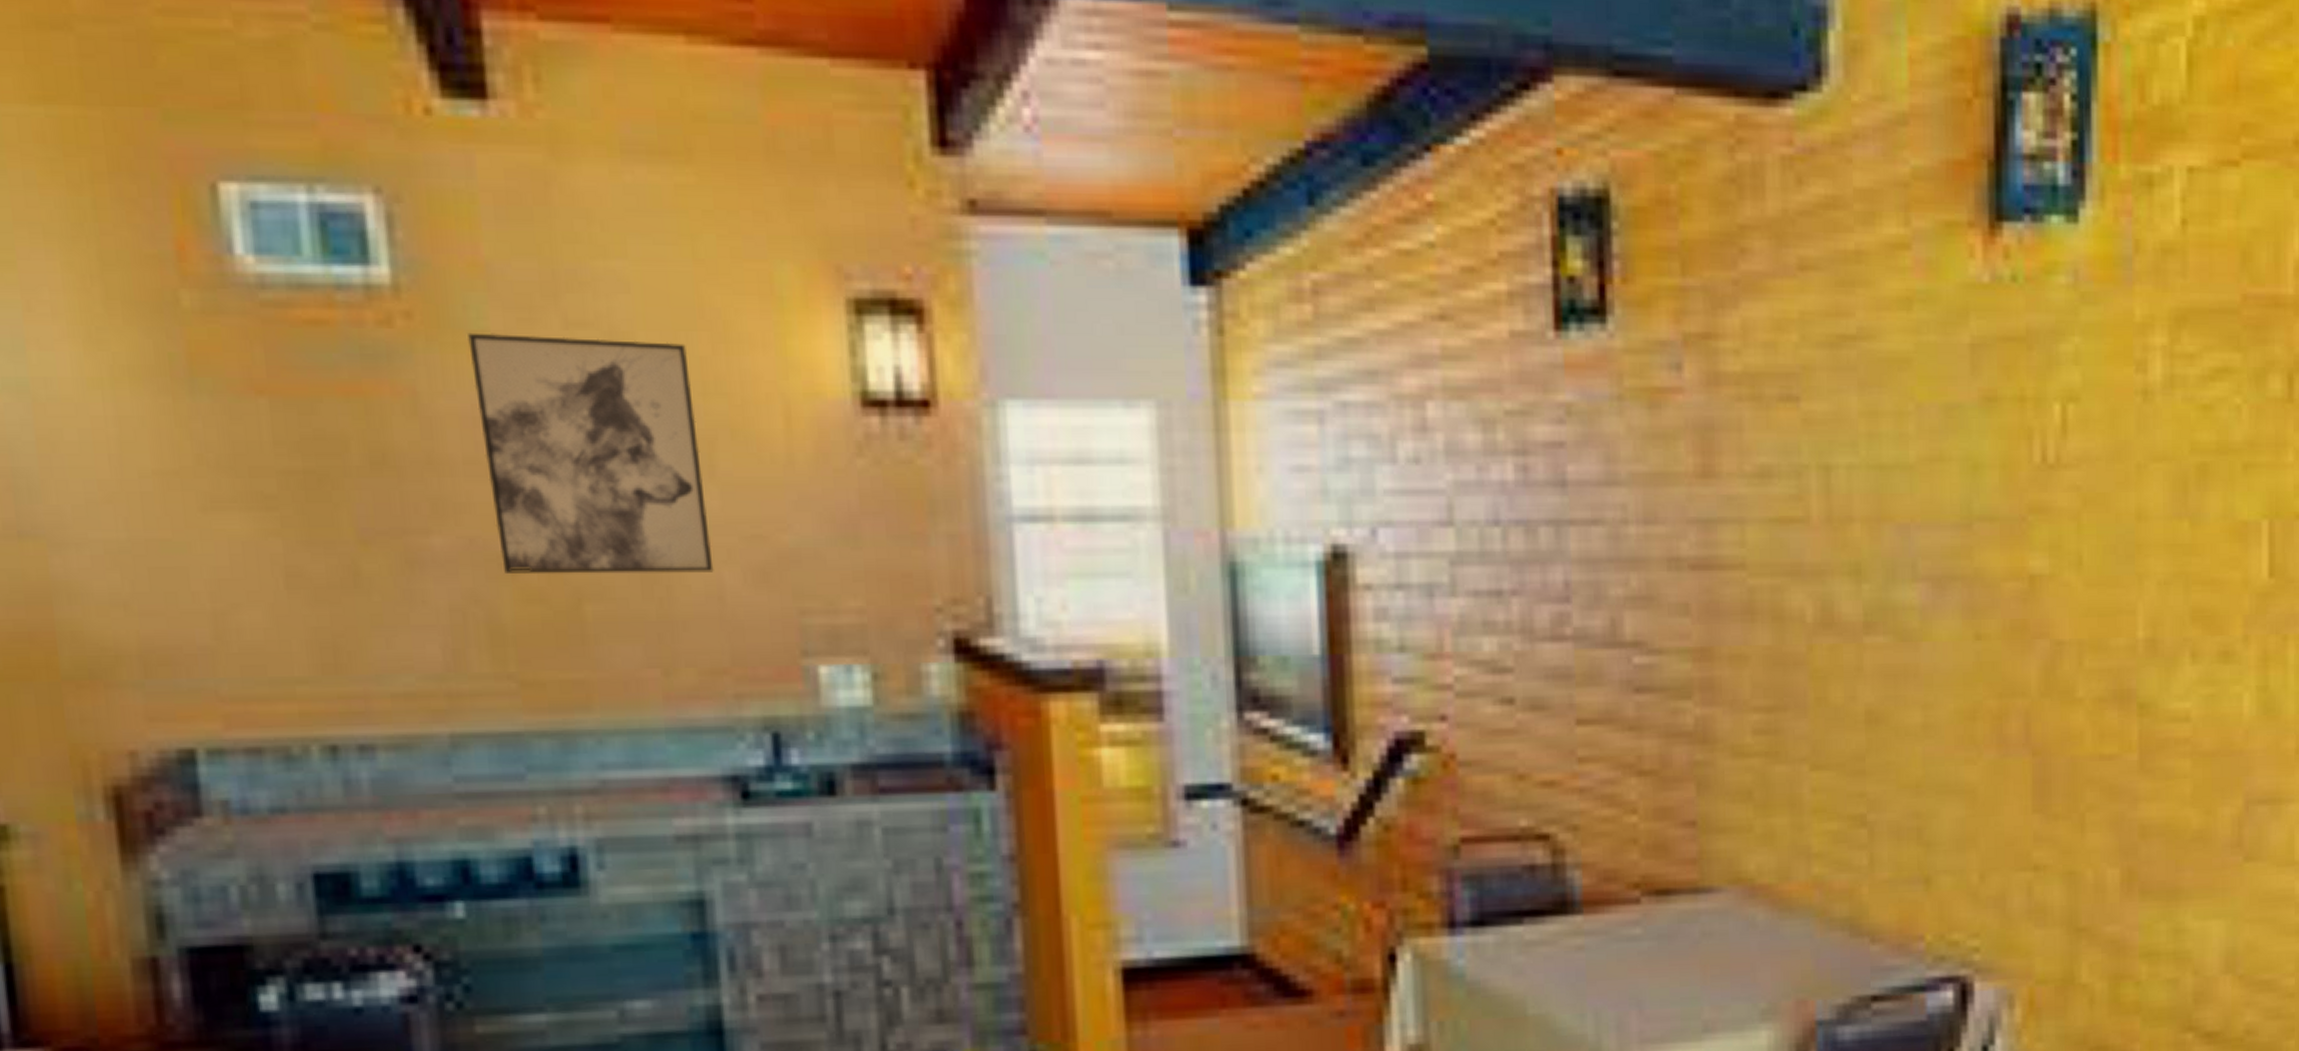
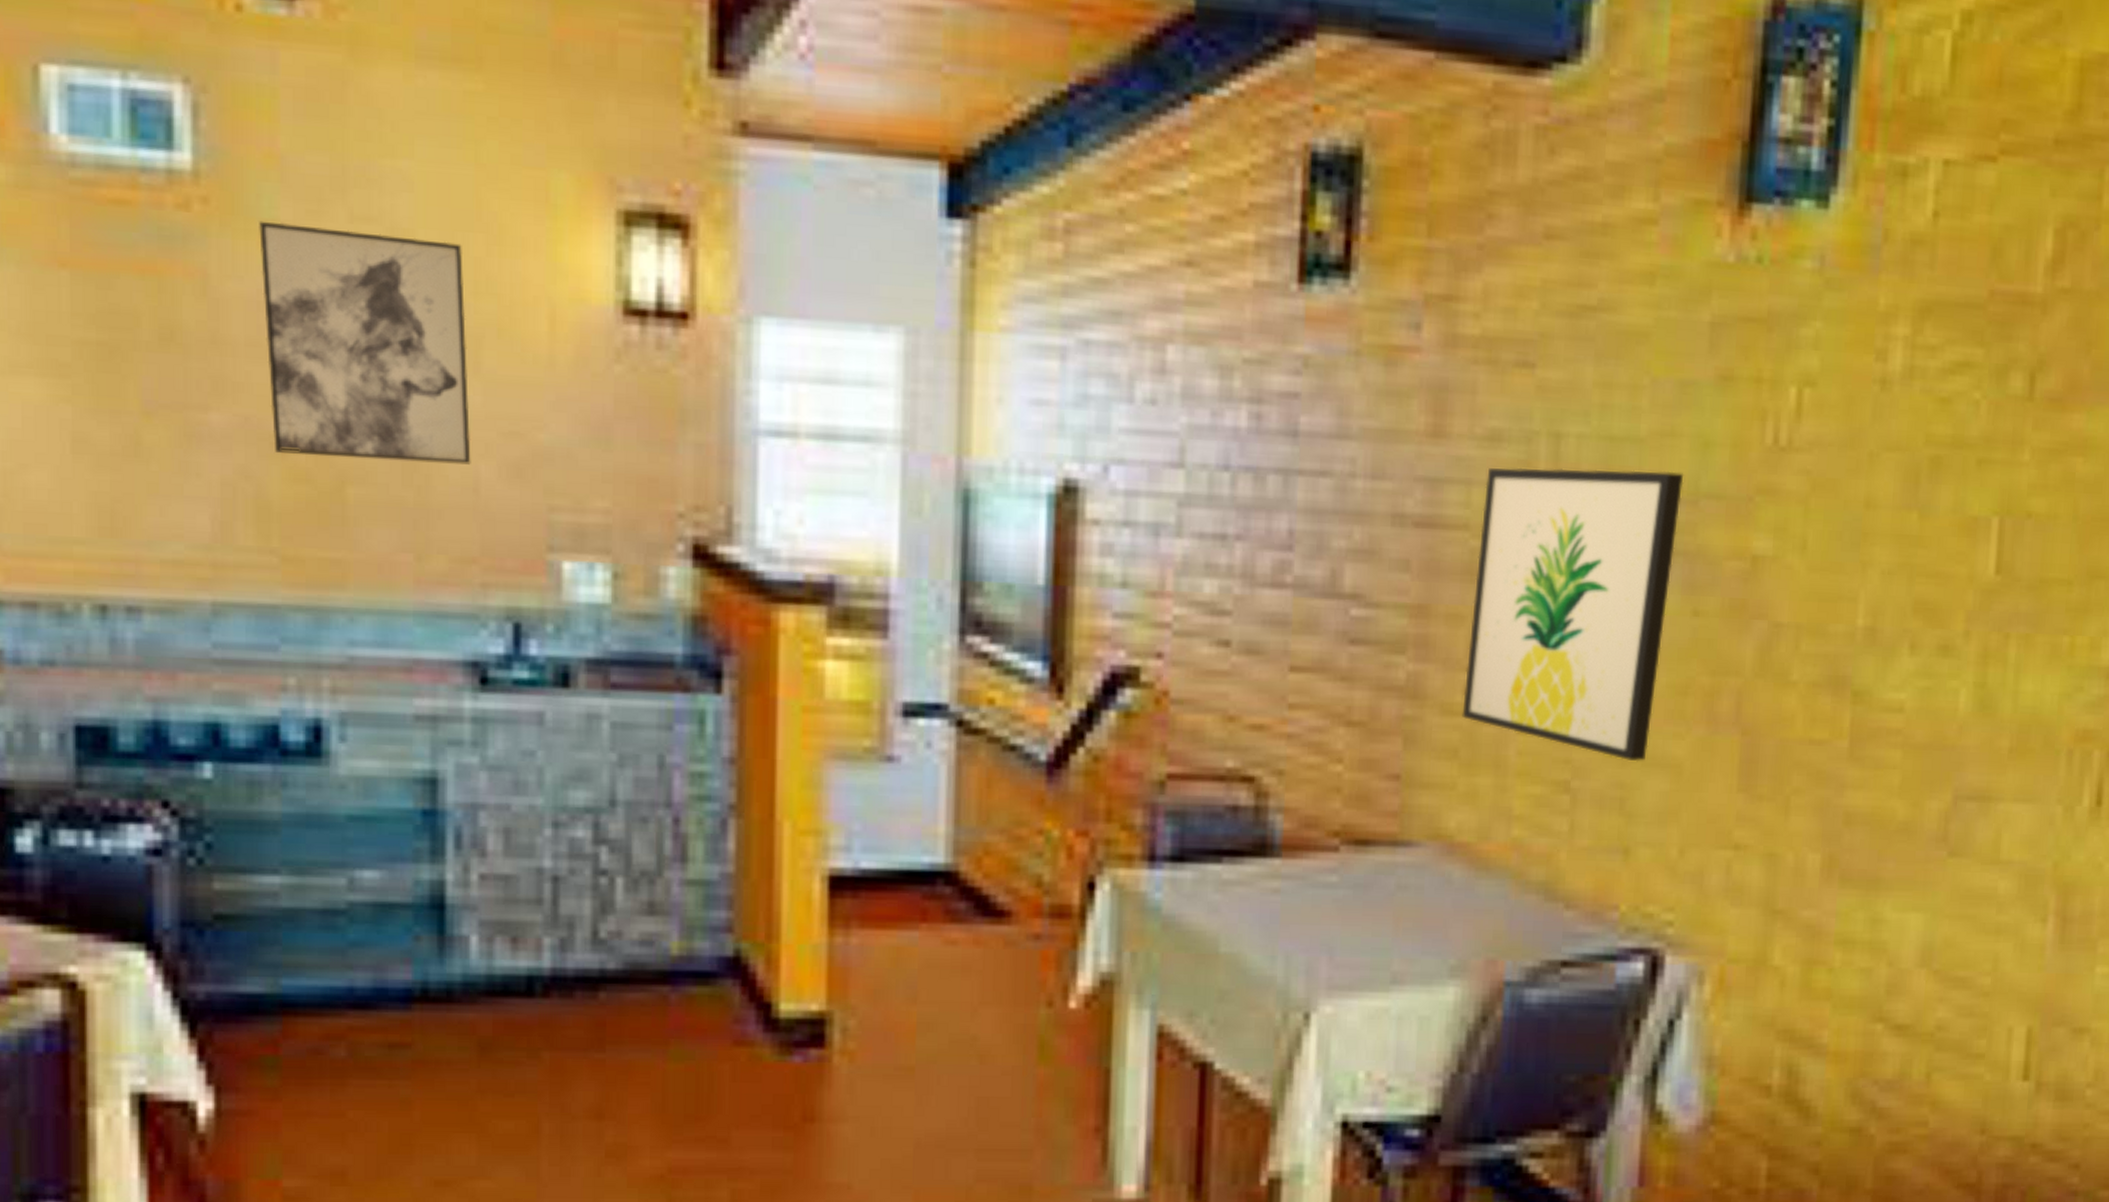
wall art: none [1753,497,1956,790] -> present [1462,467,1684,762]

